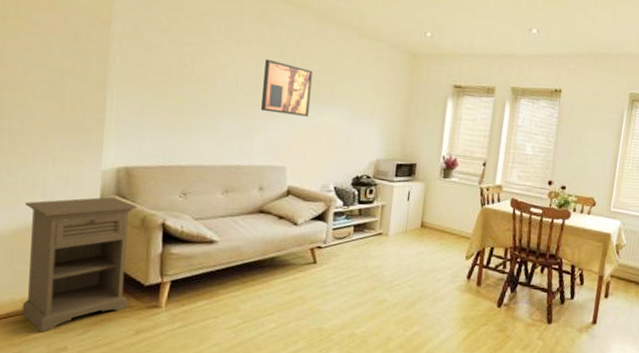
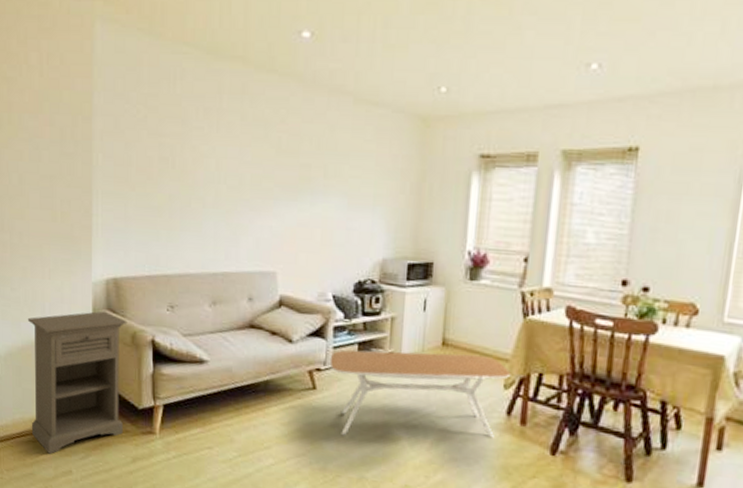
wall art: present [261,59,314,117] -> none [246,143,303,210]
coffee table: none [329,231,472,300] -> present [329,350,512,438]

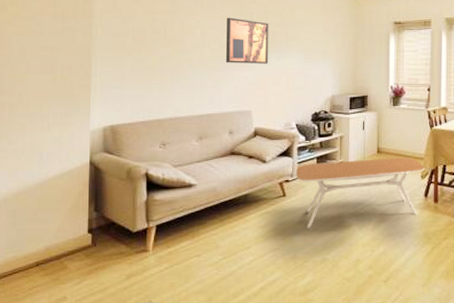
nightstand: present [27,310,127,454] -> none [24,153,123,285]
wall art: none [246,143,303,210] -> present [226,17,269,64]

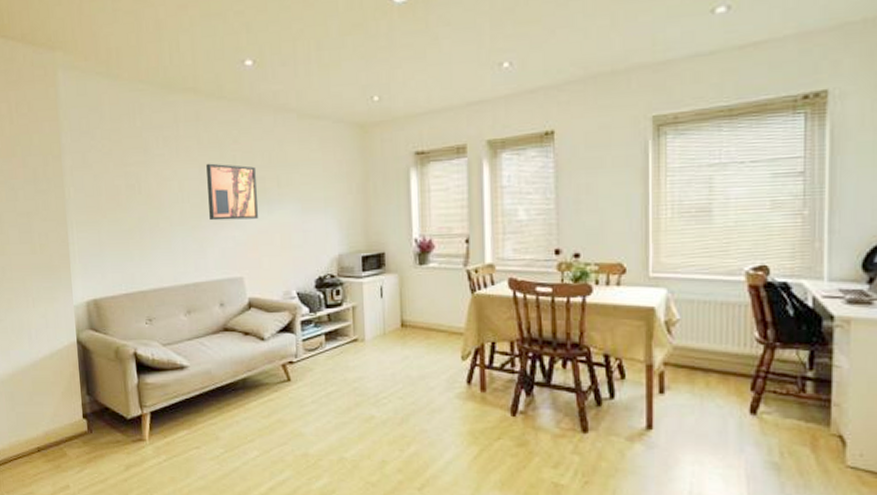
coffee table: present [295,158,426,228] -> none [300,333,467,420]

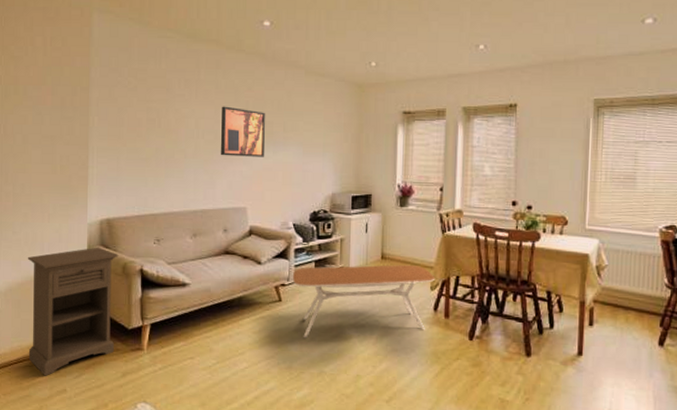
nightstand: none [15,331,114,472] -> present [27,247,119,376]
coffee table: none [300,333,467,420] -> present [292,265,436,337]

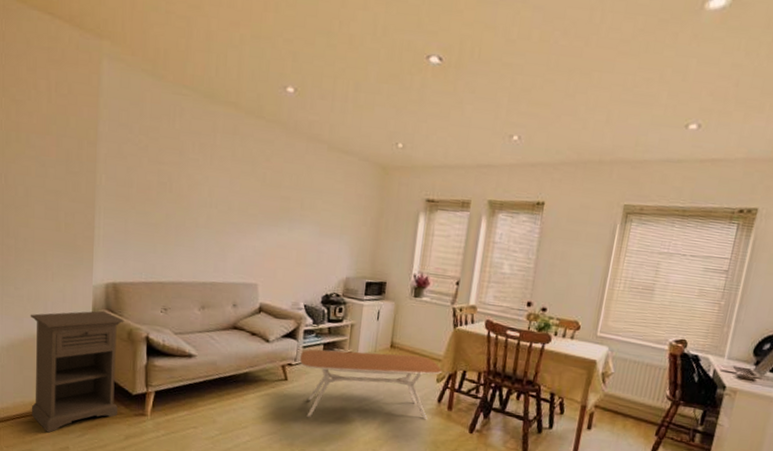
wall art: present [221,106,266,157] -> none [234,175,284,234]

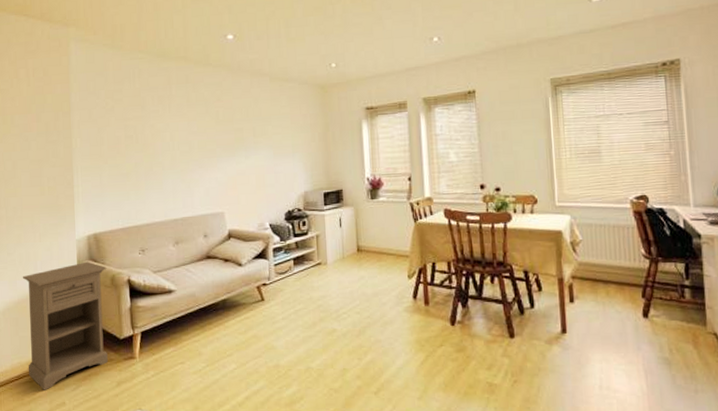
coffee table: present [299,349,443,420] -> none [272,256,412,335]

